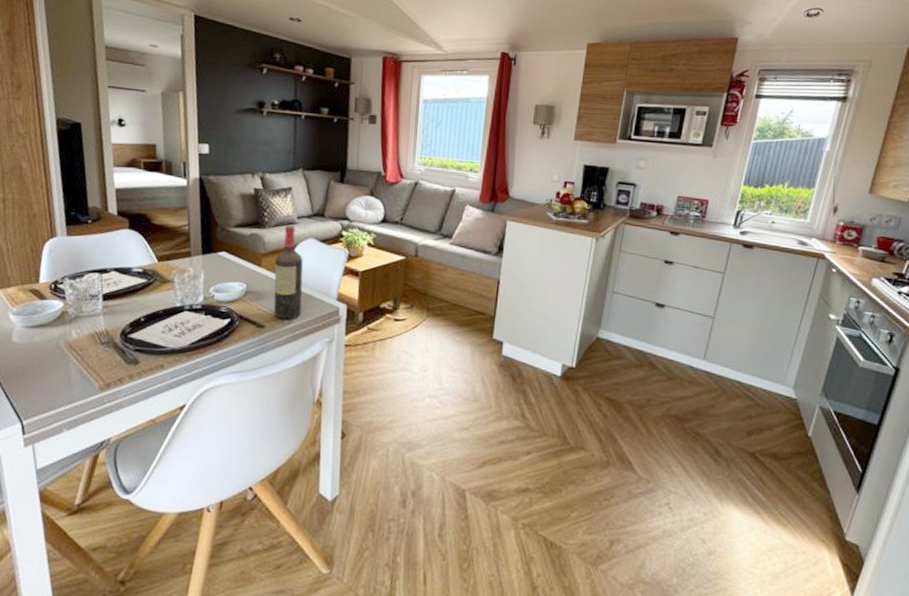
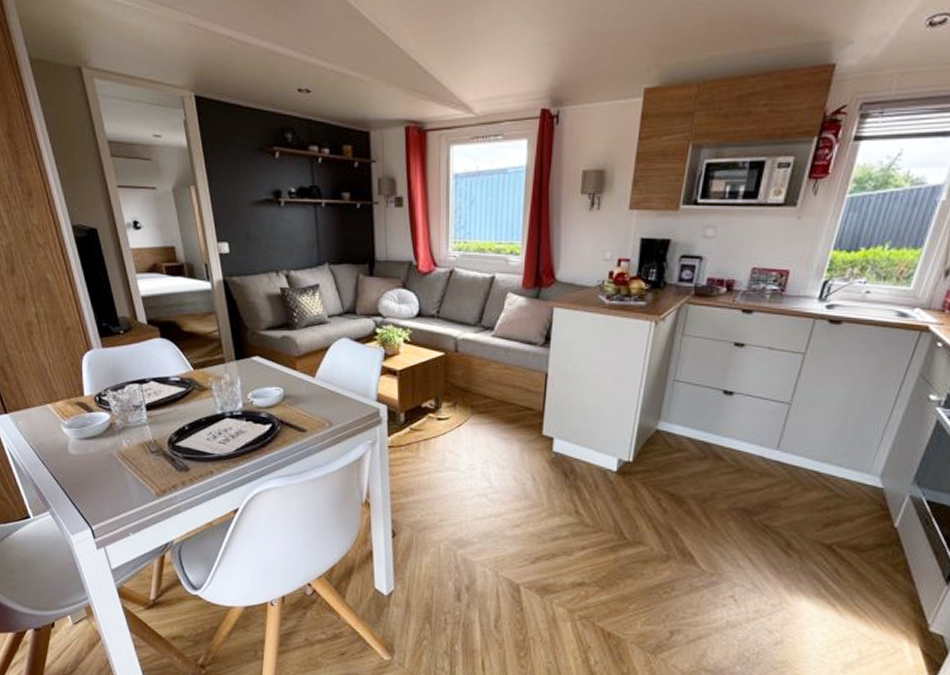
wine bottle: present [273,226,303,320] -> none [310,326,342,423]

